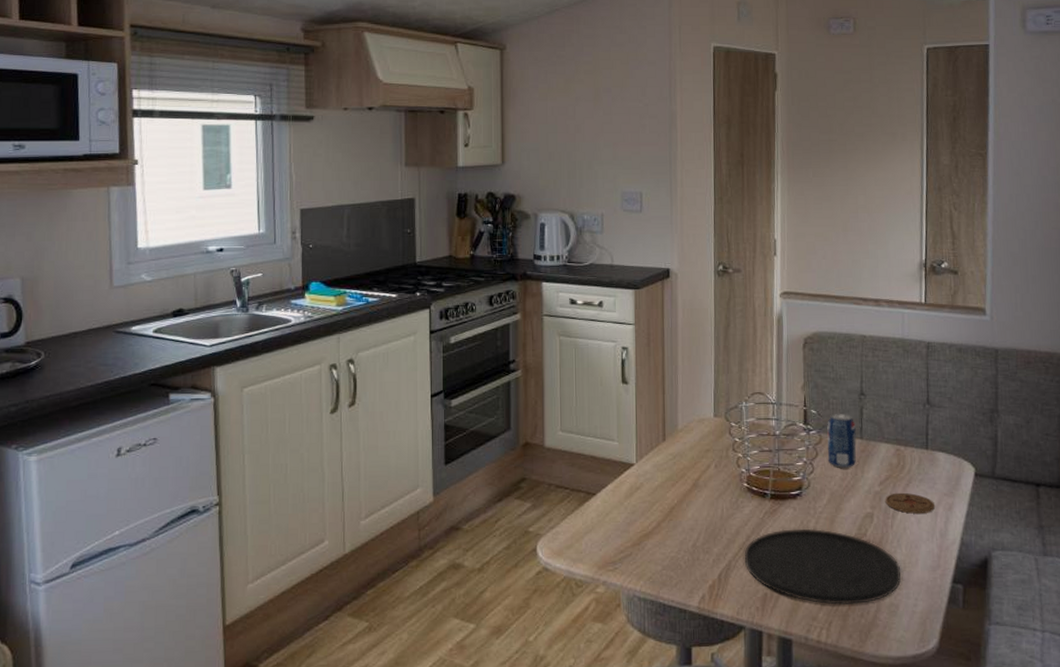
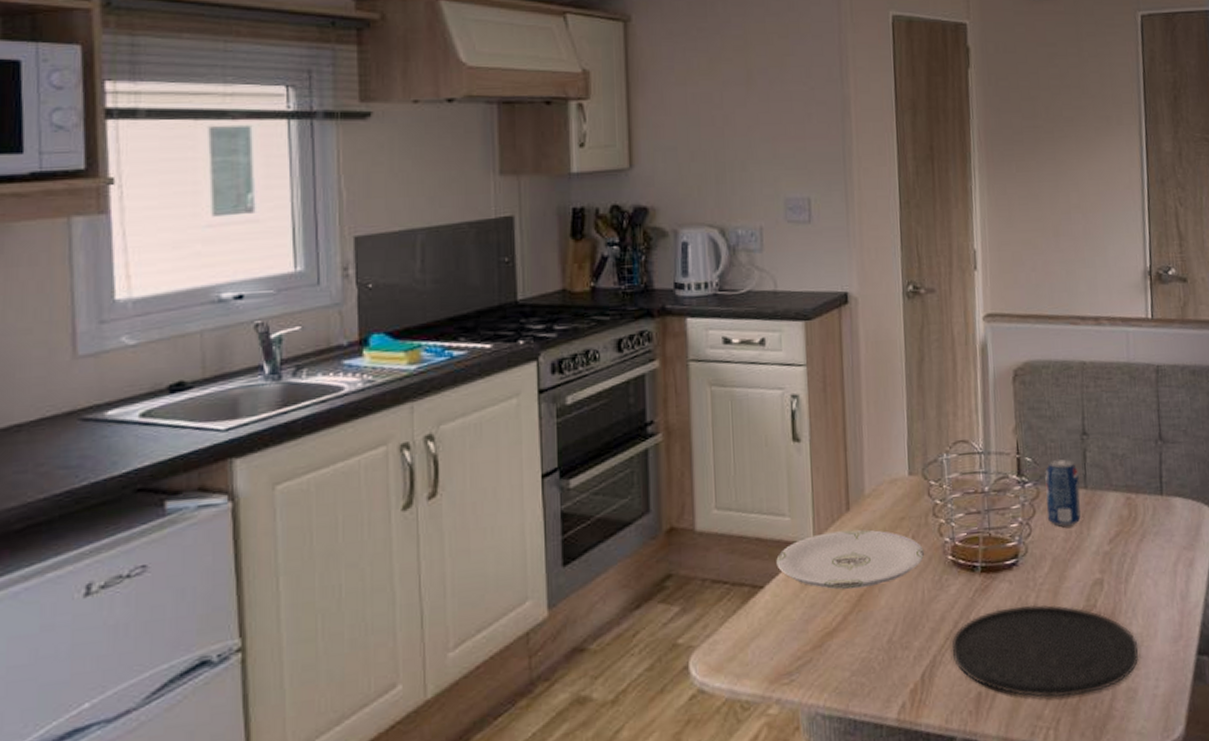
plate: none [606,456,724,503] -> present [776,529,924,590]
coaster: present [885,492,936,514] -> none [1116,550,1174,575]

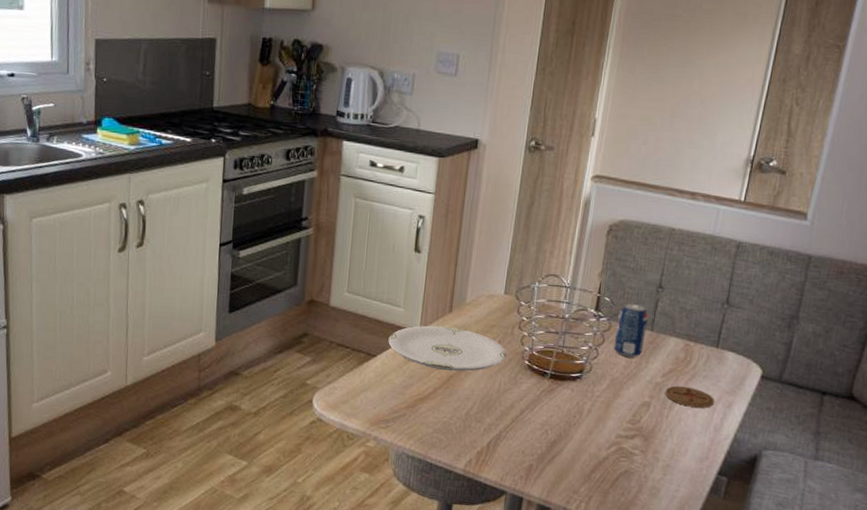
plate: present [953,604,1139,698] -> none [515,408,669,484]
coaster: none [1116,550,1174,575] -> present [665,385,715,408]

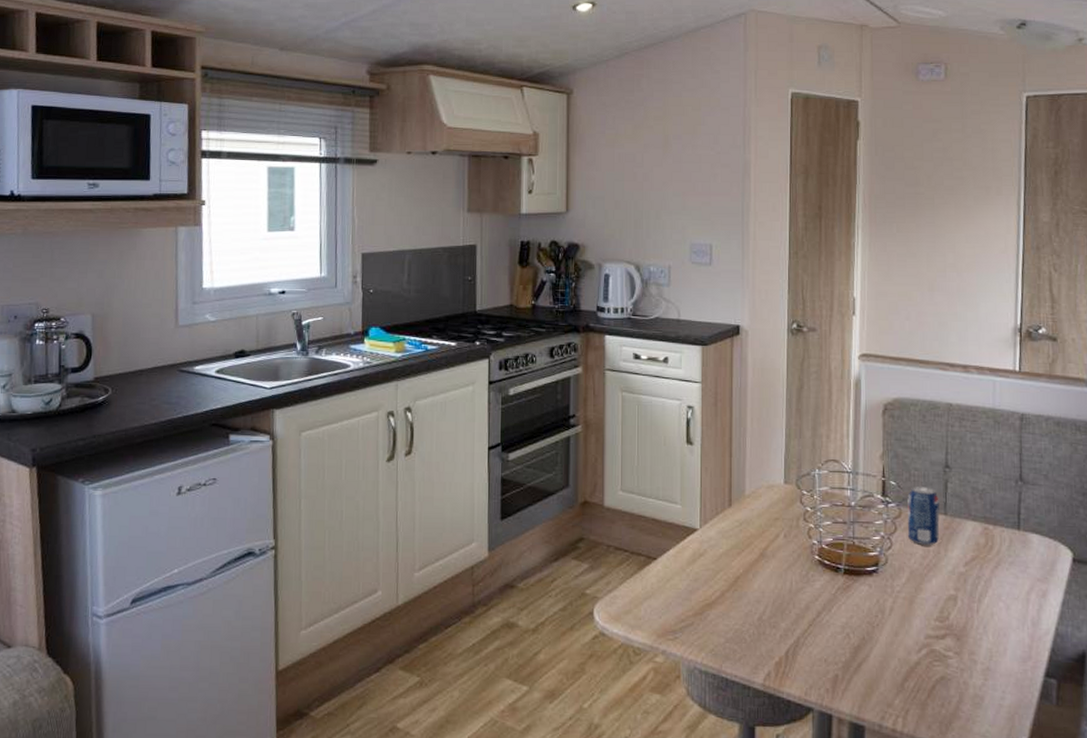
plate: present [388,325,506,372] -> none [668,522,794,572]
coaster: present [665,385,715,408] -> none [971,575,1027,599]

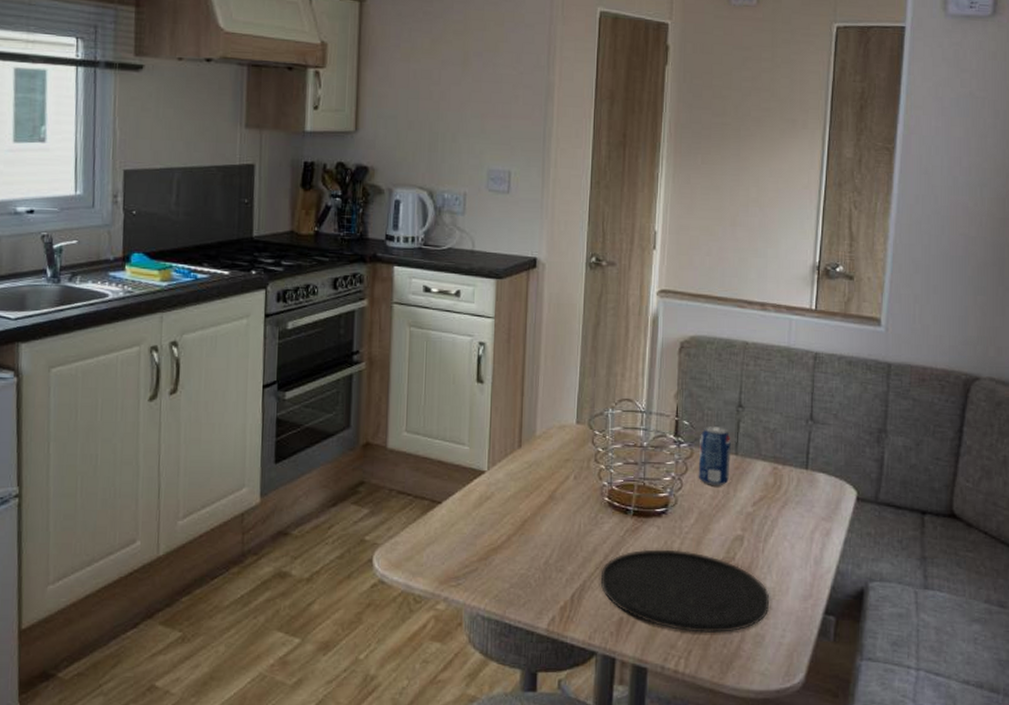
plate: none [815,607,987,693] -> present [601,549,770,633]

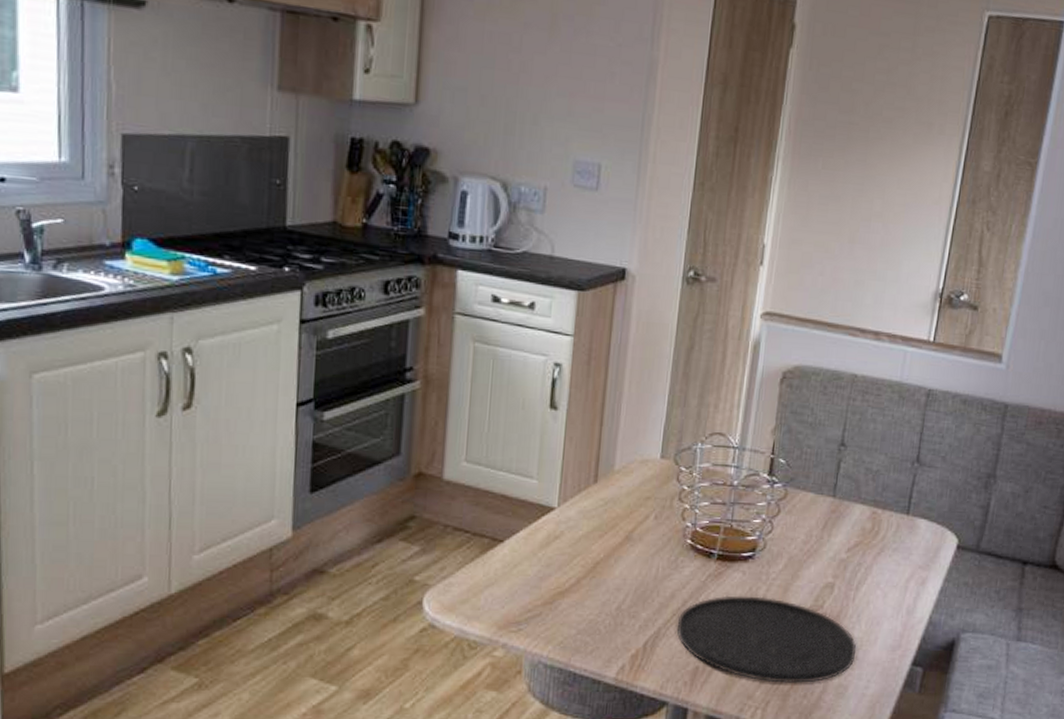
beverage can: present [698,425,731,487] -> none [790,464,830,531]

